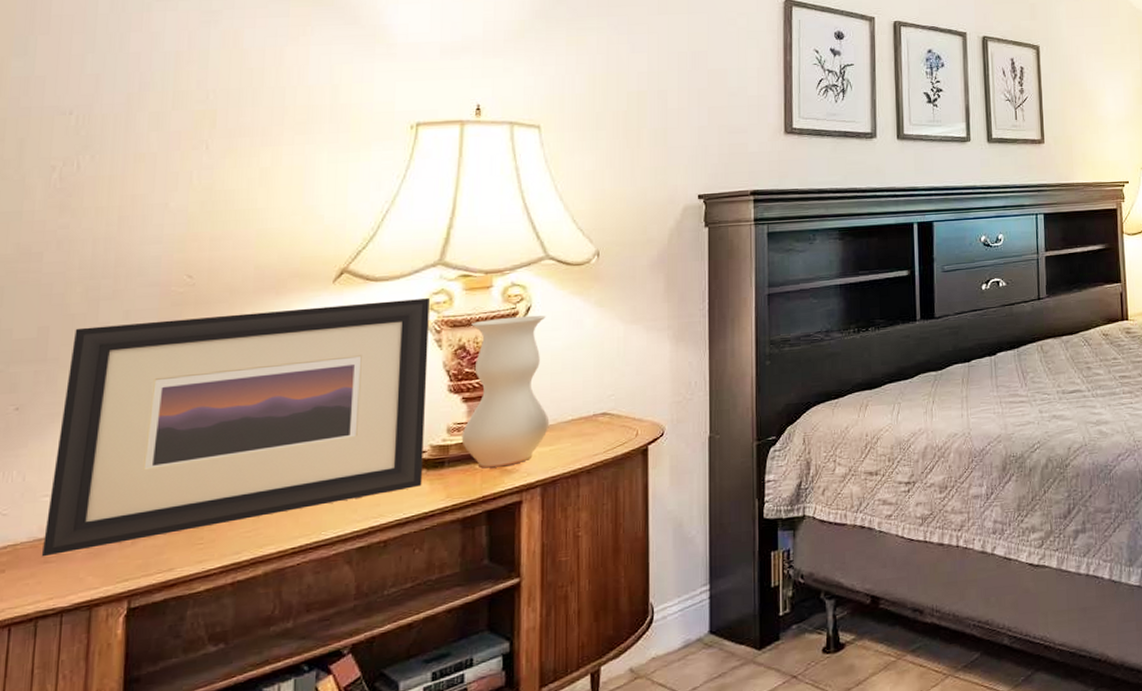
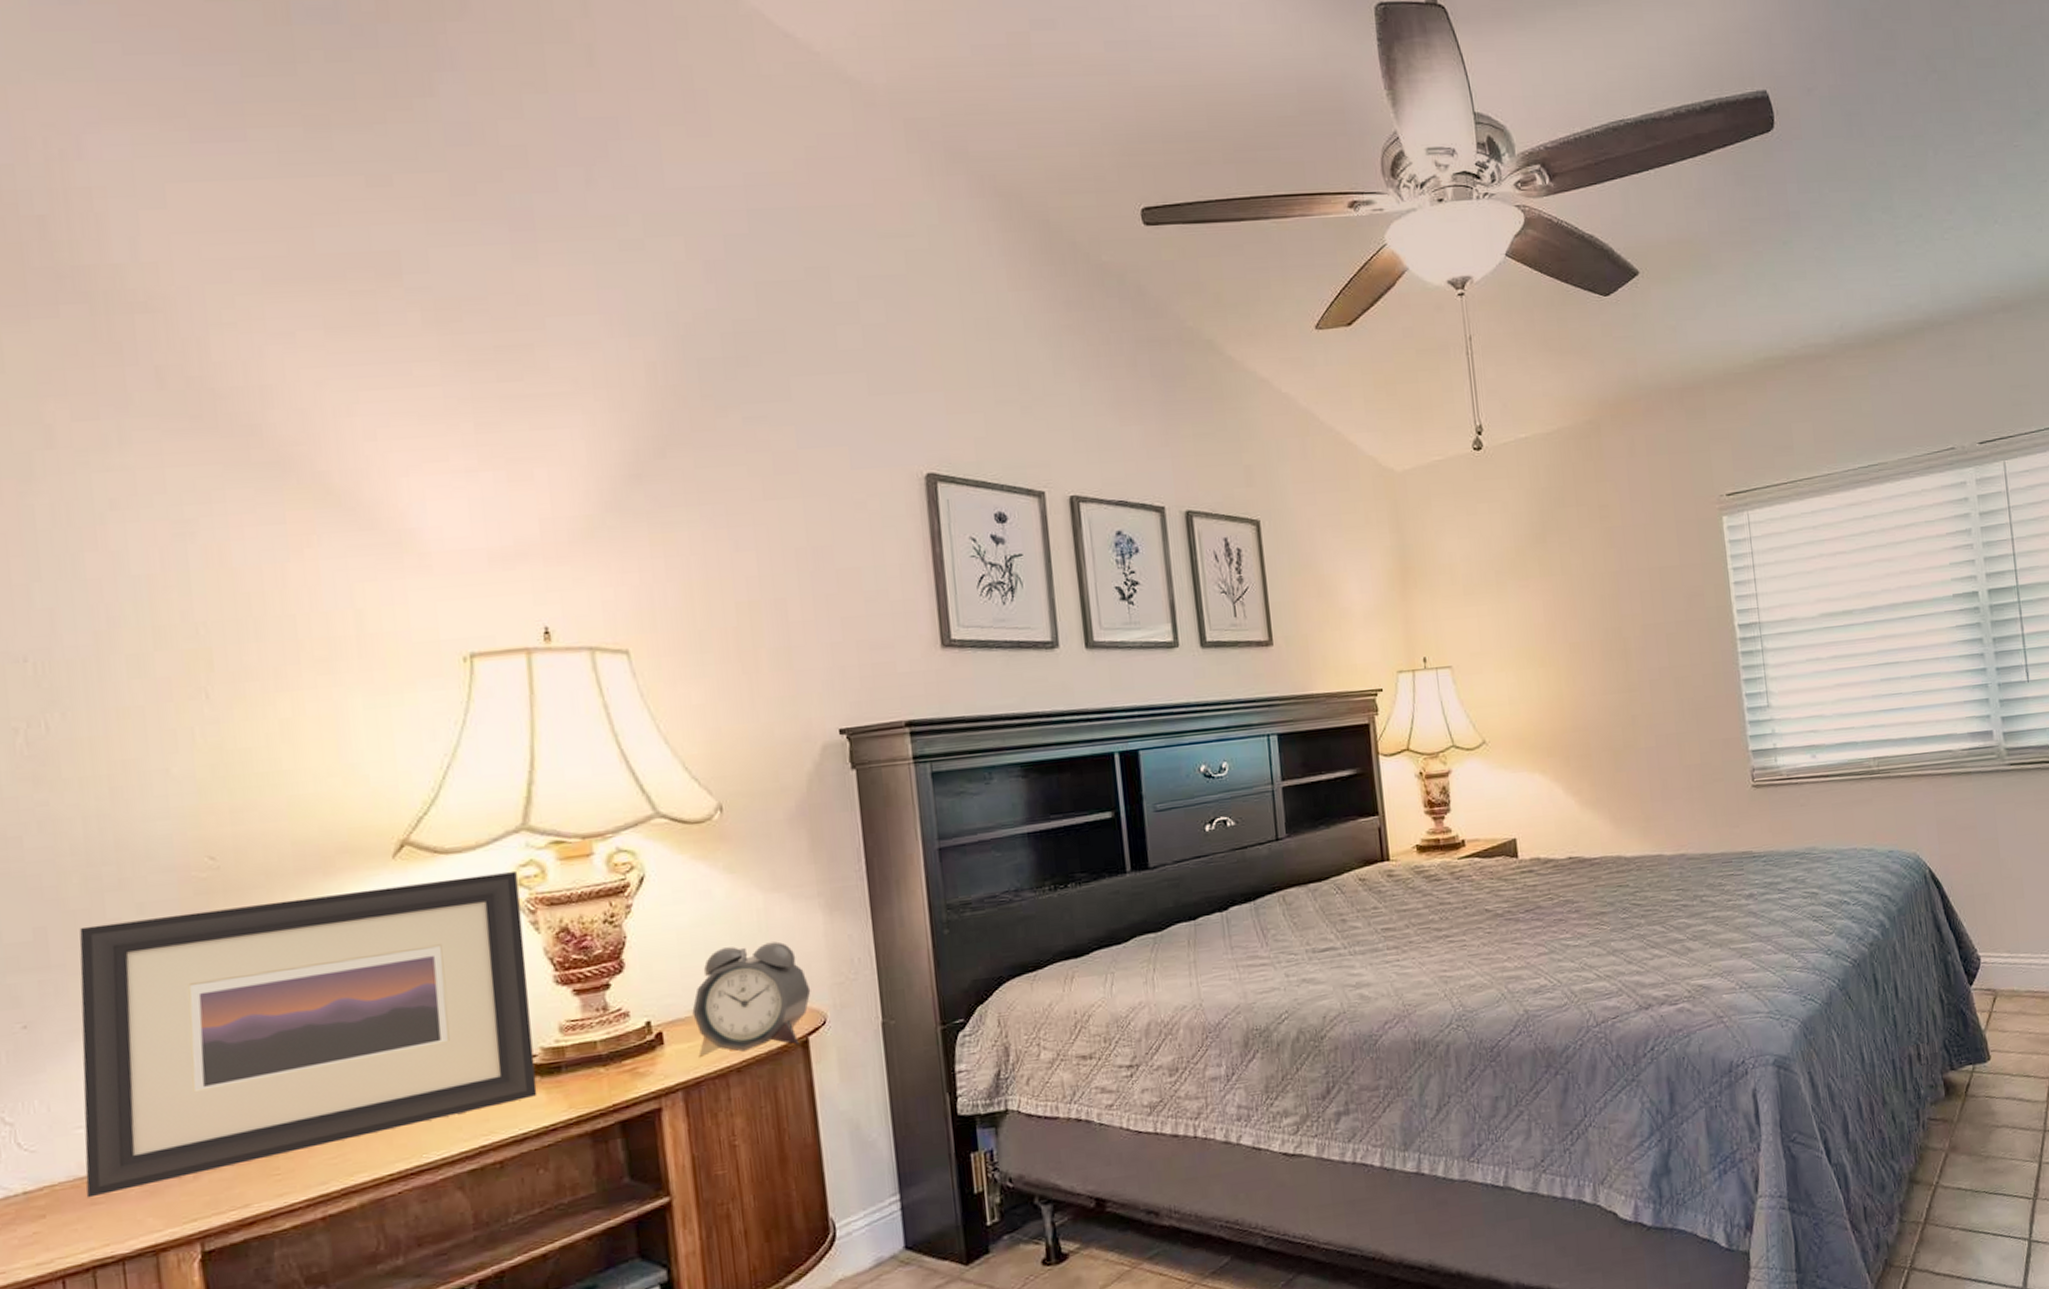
vase: present [461,315,550,469] -> none [572,886,685,1072]
alarm clock: none [556,365,654,460] -> present [692,941,811,1059]

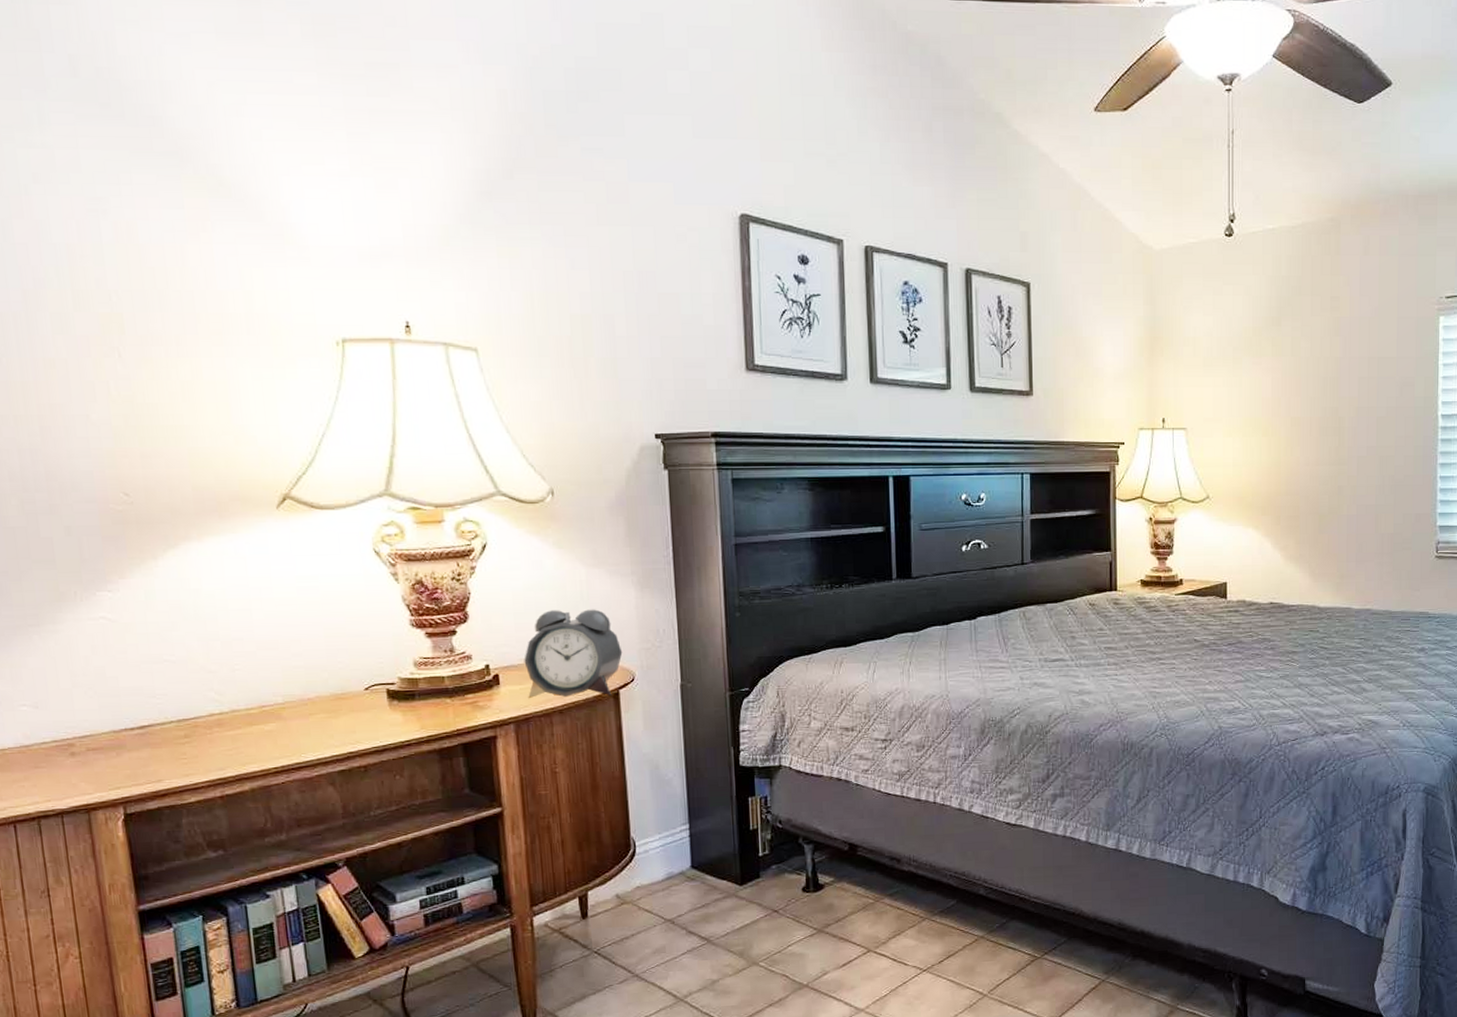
picture frame: present [79,872,538,1198] -> none [18,530,395,762]

